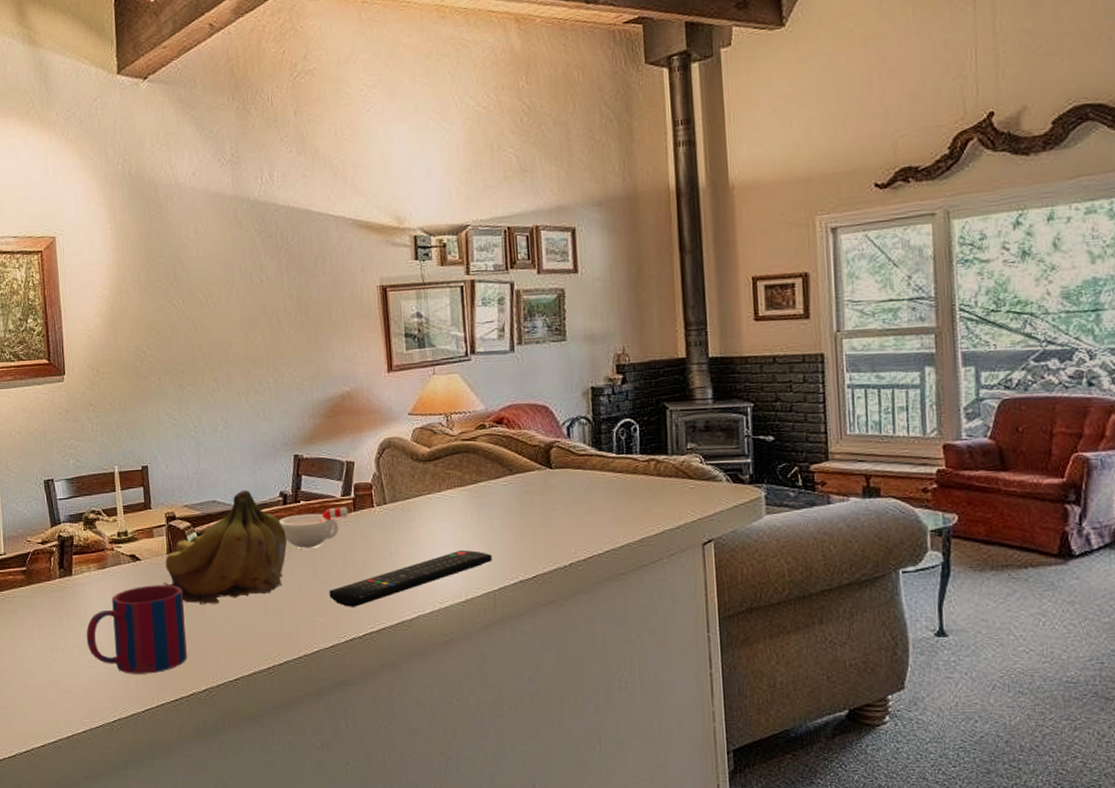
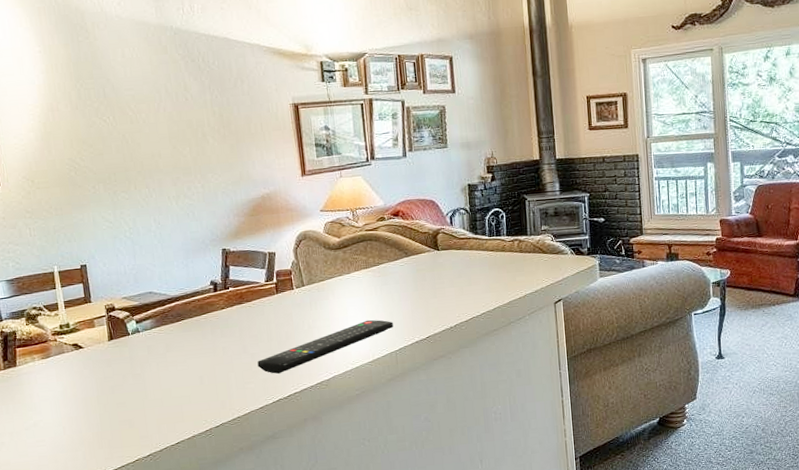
mug: present [86,584,187,674] -> none [33,367,131,449]
fruit: present [163,489,288,604] -> none [106,281,219,382]
cup: present [279,506,349,548] -> none [211,290,272,328]

